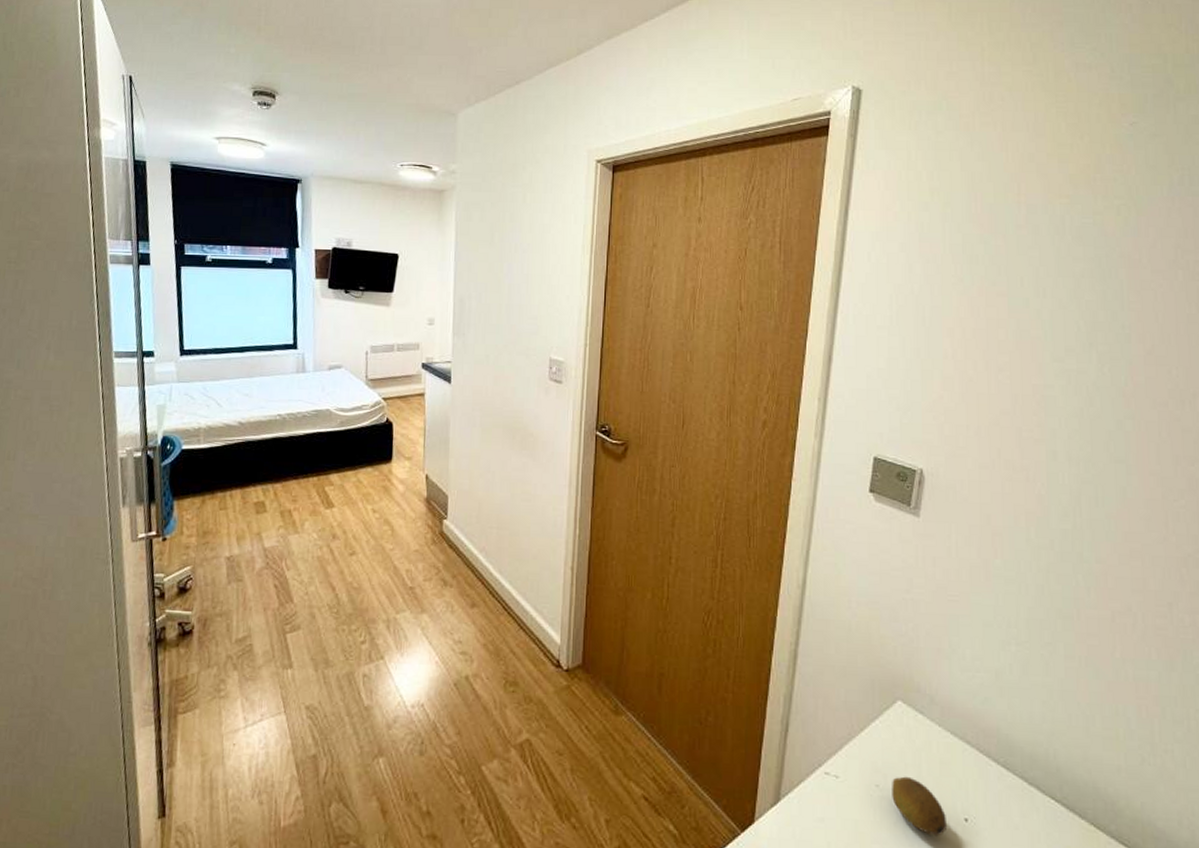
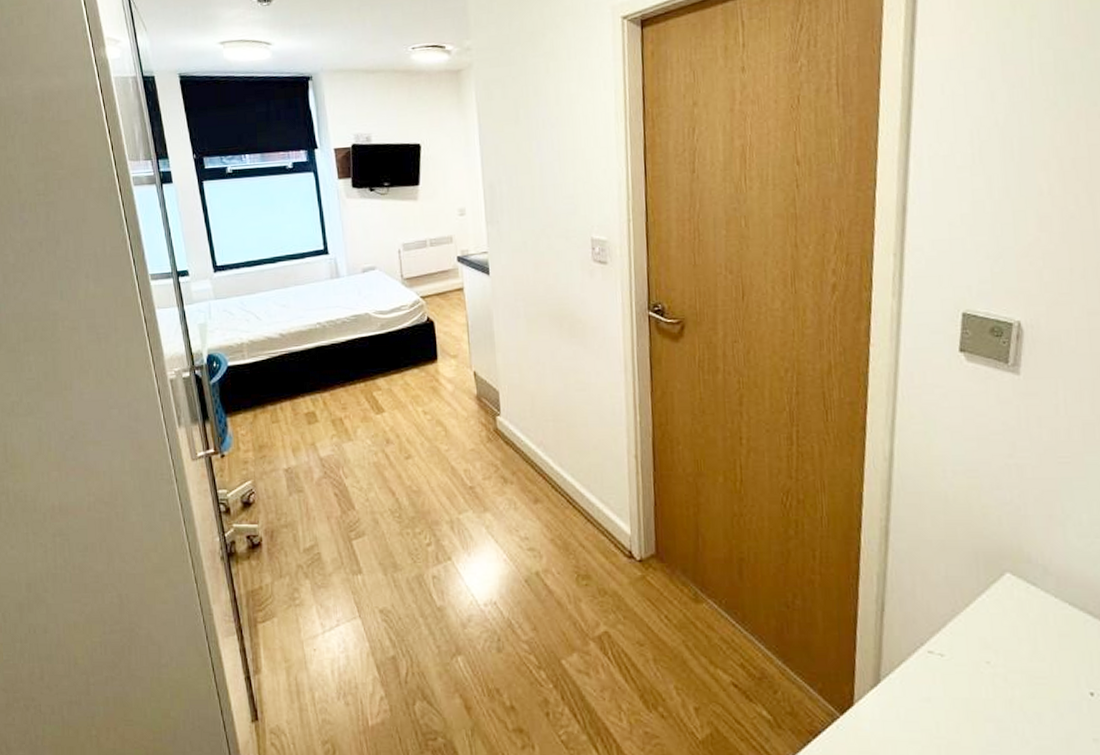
fruit: present [892,776,948,837] -> none [1004,651,1071,713]

